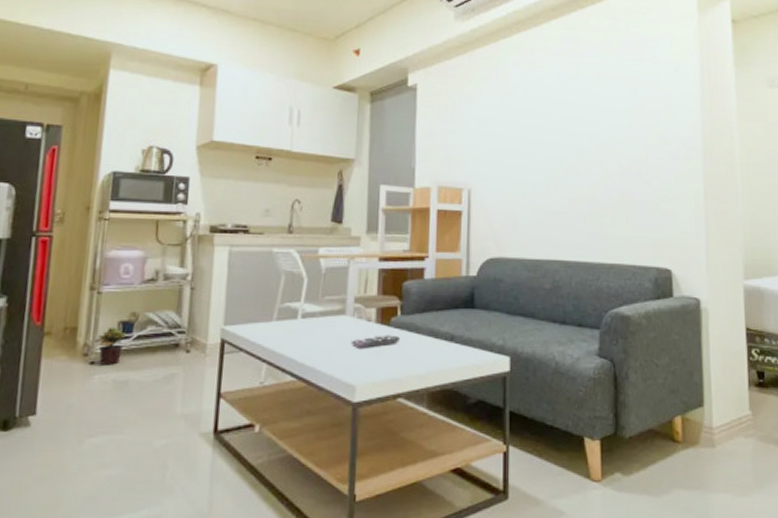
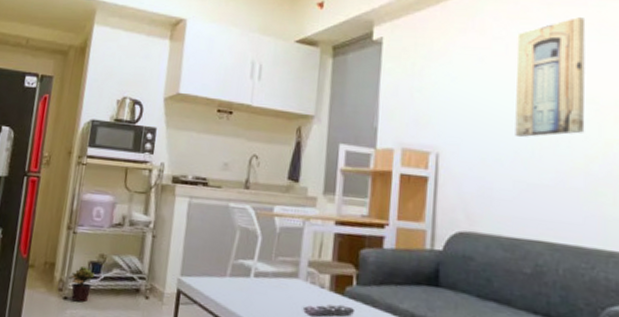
wall art: none [533,67,589,171] -> present [515,17,586,137]

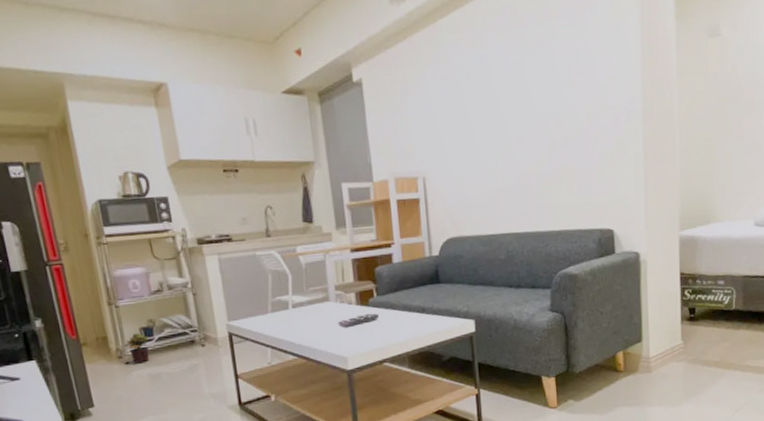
wall art: present [515,17,586,137] -> none [475,39,534,152]

